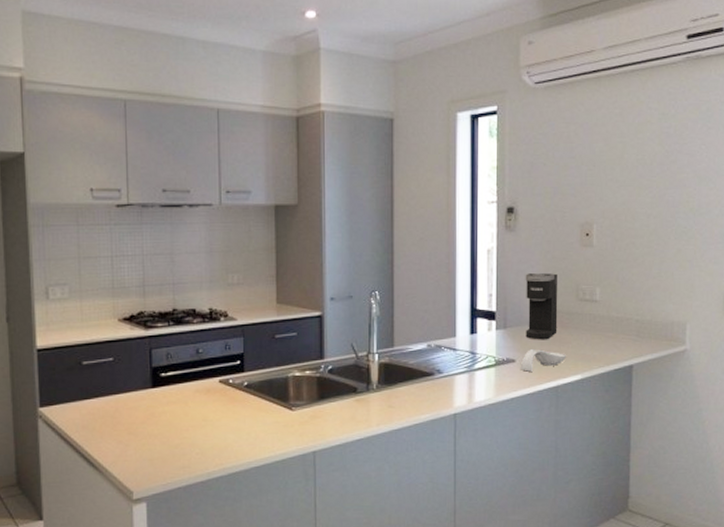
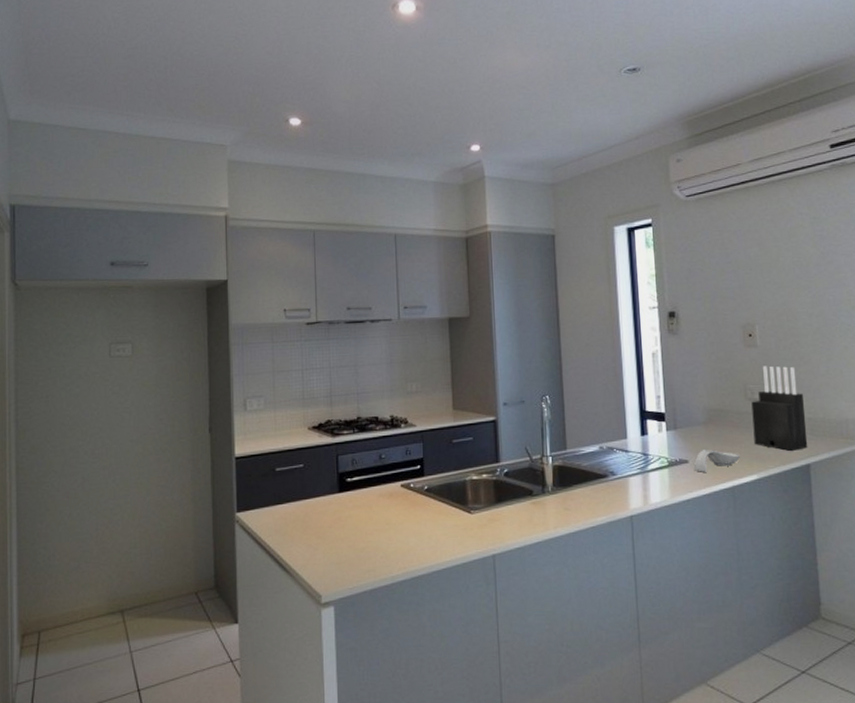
coffee maker: present [525,273,558,340] -> none [691,374,729,441]
knife block: none [581,266,634,352] -> present [751,365,808,451]

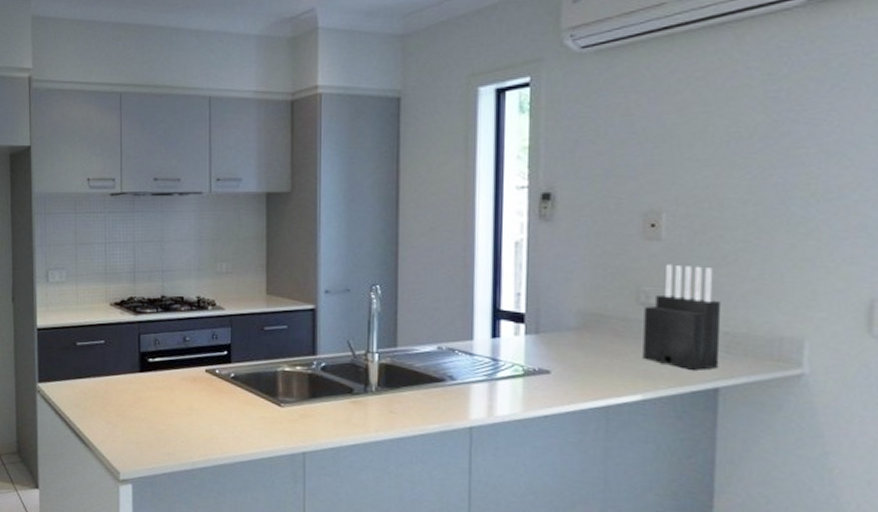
spoon rest: present [693,449,740,472] -> none [556,359,620,386]

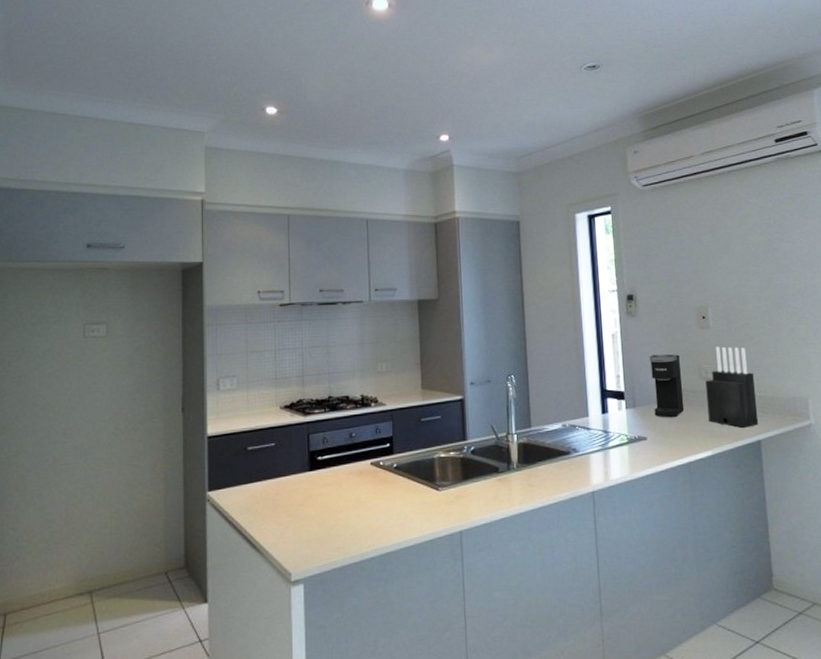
coffee maker: none [564,271,611,350] -> present [649,354,685,418]

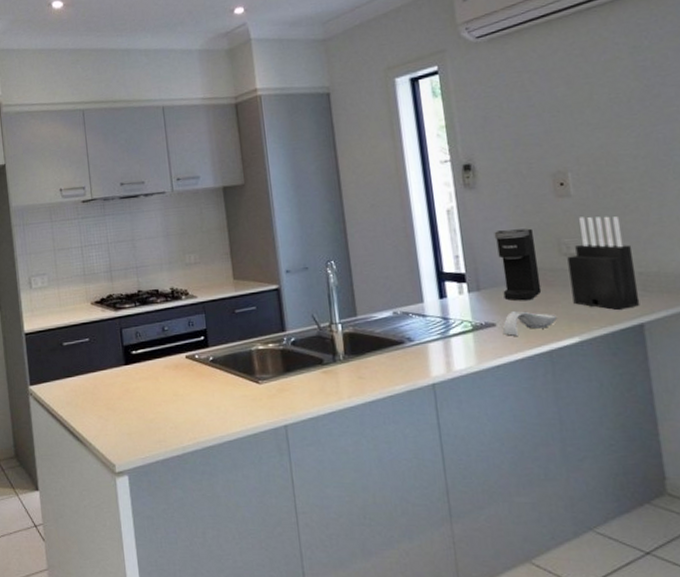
spoon rest: none [651,426,695,449] -> present [502,310,557,336]

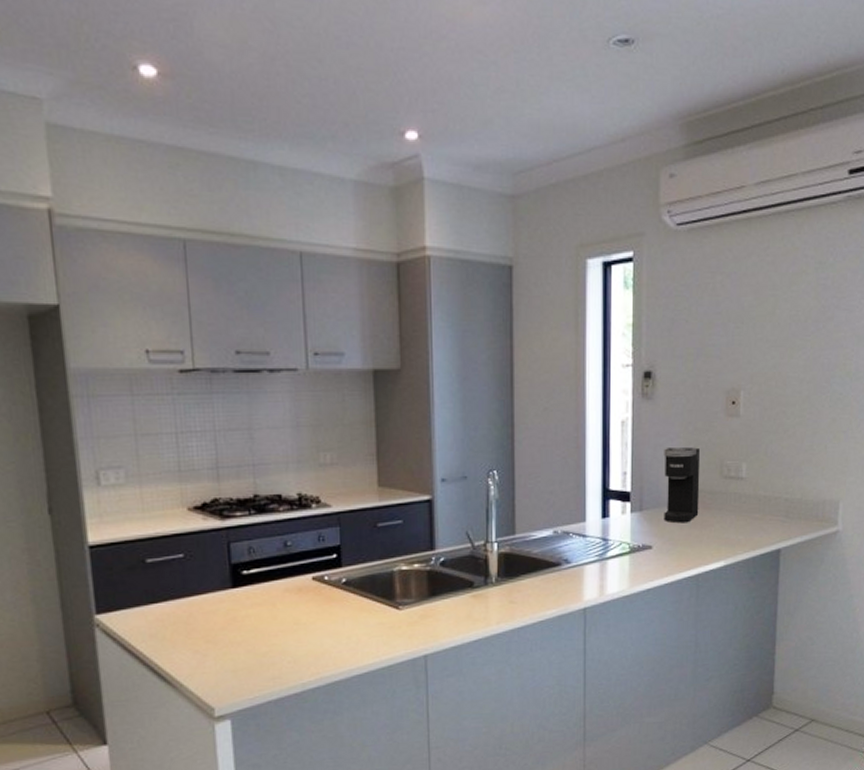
spoon rest: present [502,310,557,336] -> none [657,533,708,559]
knife block: present [567,216,640,310] -> none [725,439,784,535]

